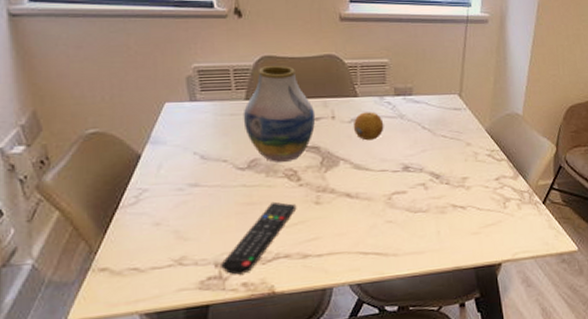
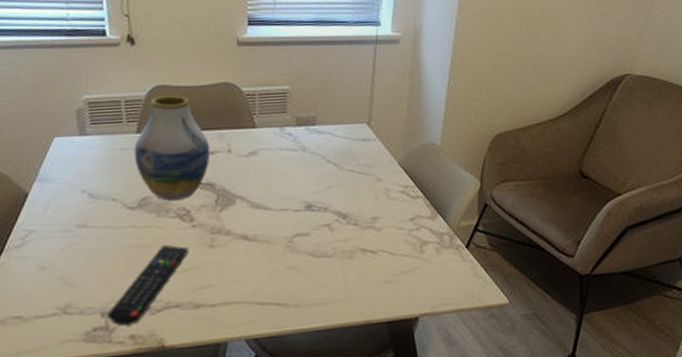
fruit: present [353,112,384,141] -> none [250,144,285,177]

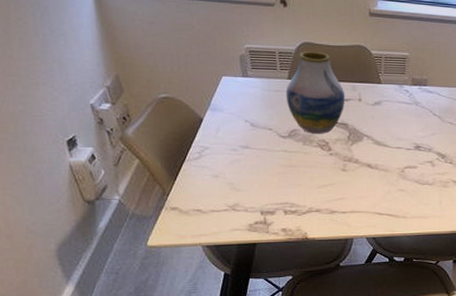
remote control: present [108,244,189,326] -> none [266,166,327,222]

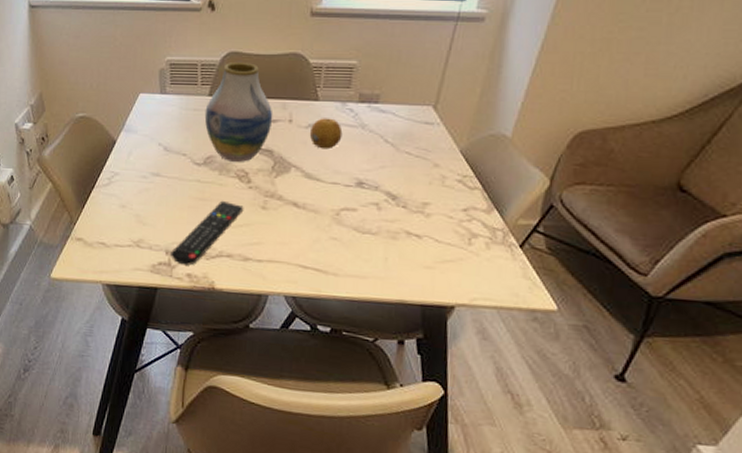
remote control: none [266,166,327,222] -> present [171,200,244,266]
fruit: none [376,97,402,122] -> present [309,118,343,150]

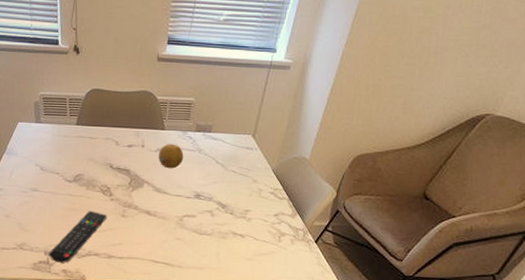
vase: present [204,63,273,162] -> none [73,98,129,179]

